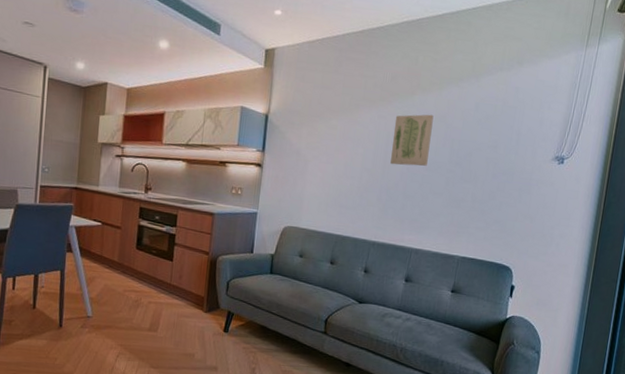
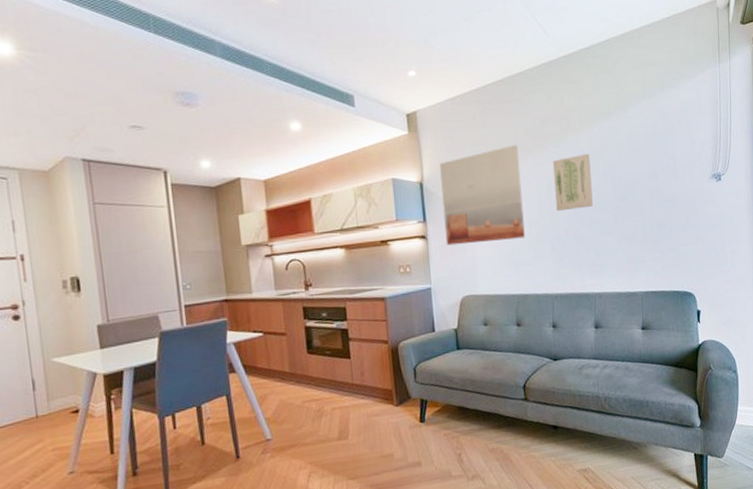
wall art: none [279,94,365,184] -> present [440,145,525,246]

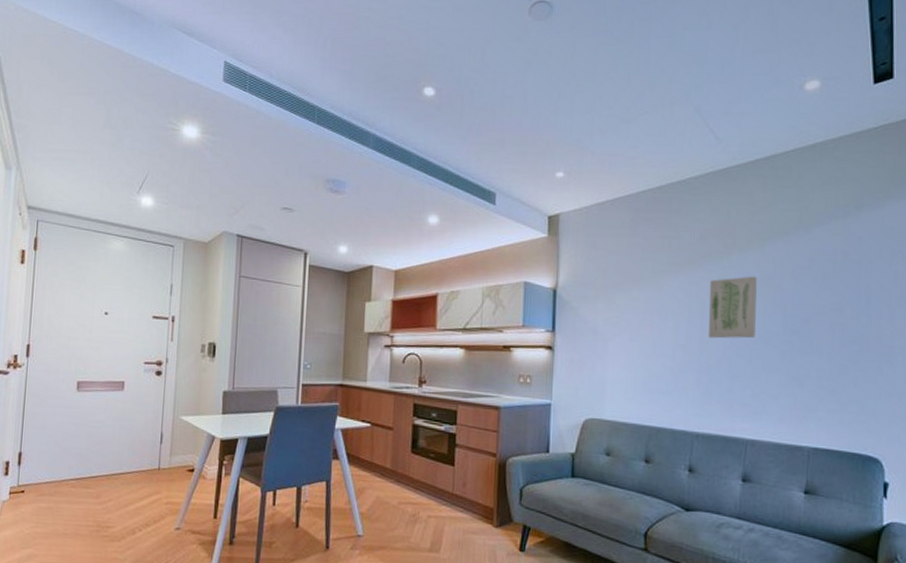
wall art: present [440,145,525,246] -> none [574,258,671,364]

